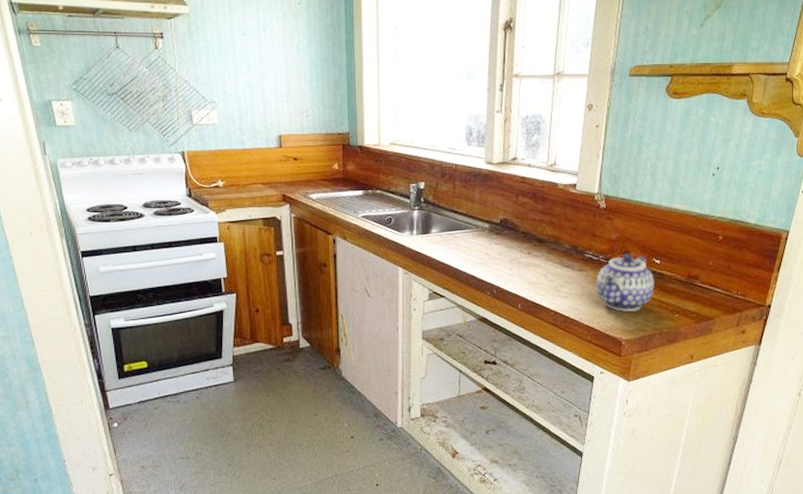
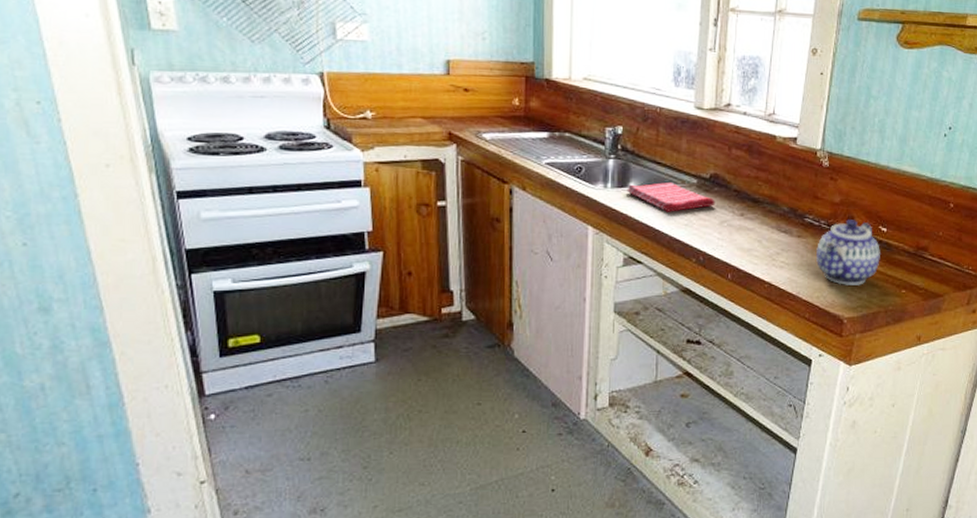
dish towel: none [430,228,506,253] -> present [627,182,715,212]

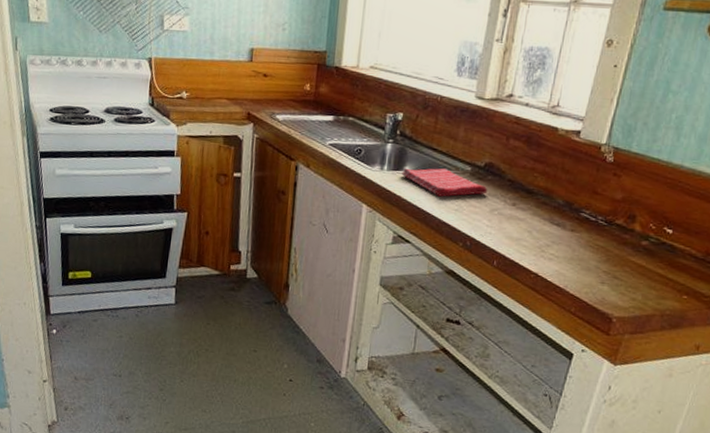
teapot: present [816,219,880,285] -> none [589,218,663,286]

